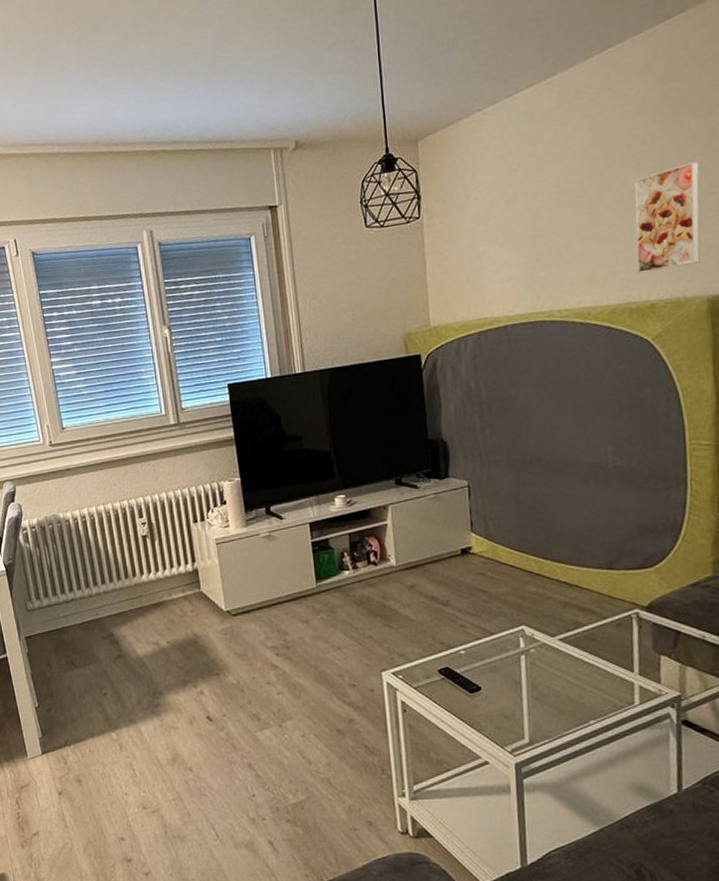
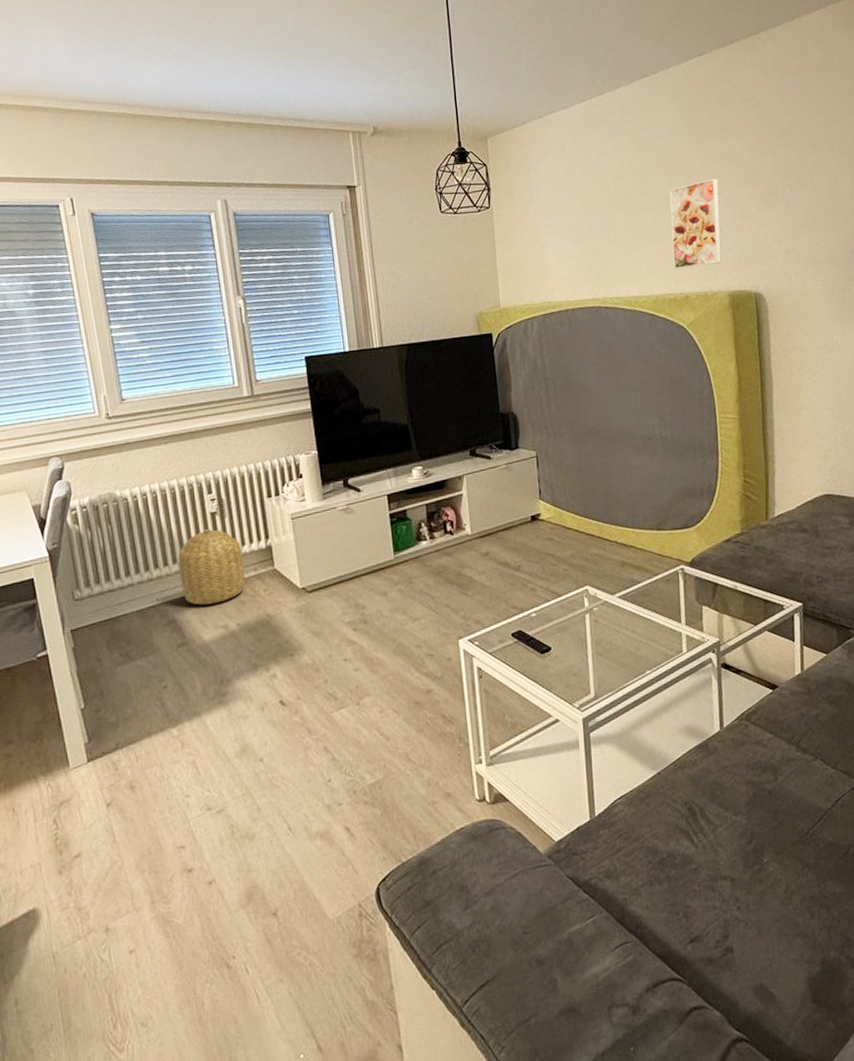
basket: none [114,550,175,622] -> present [178,528,246,605]

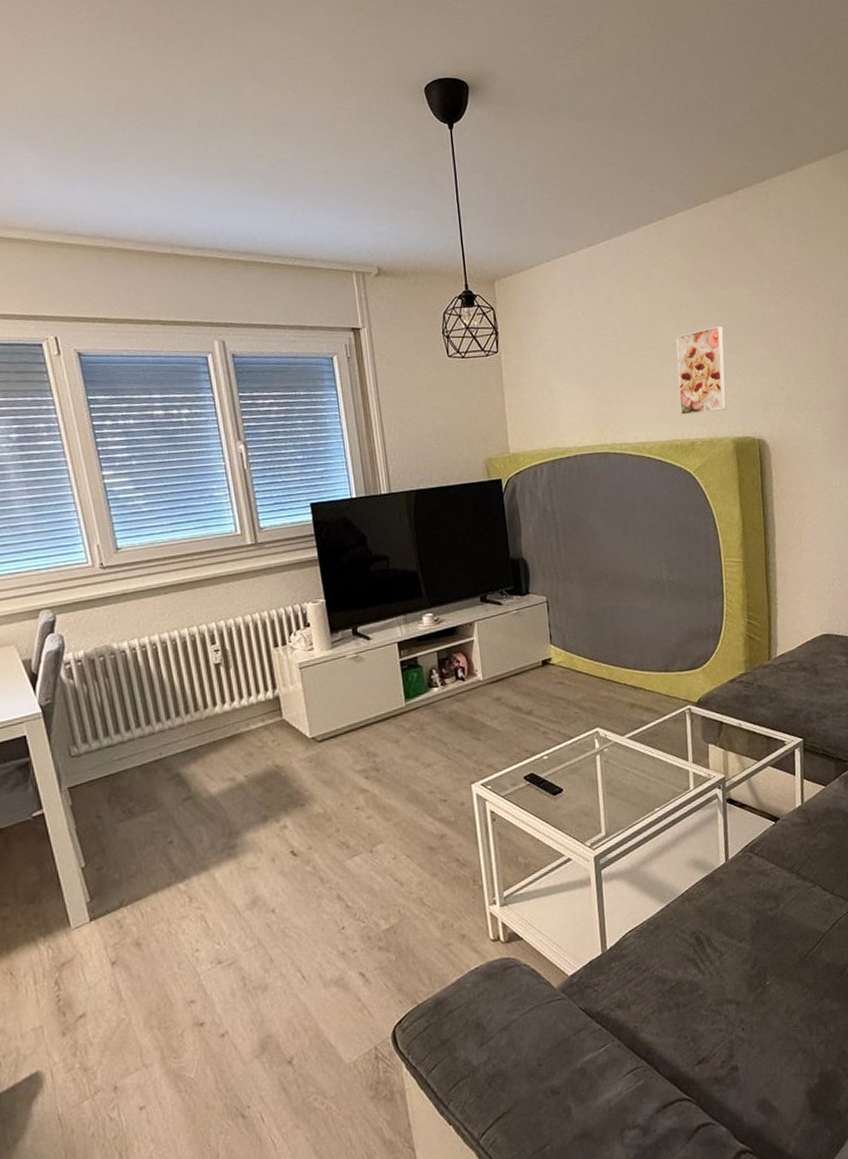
basket: present [178,528,246,605] -> none [181,680,253,758]

